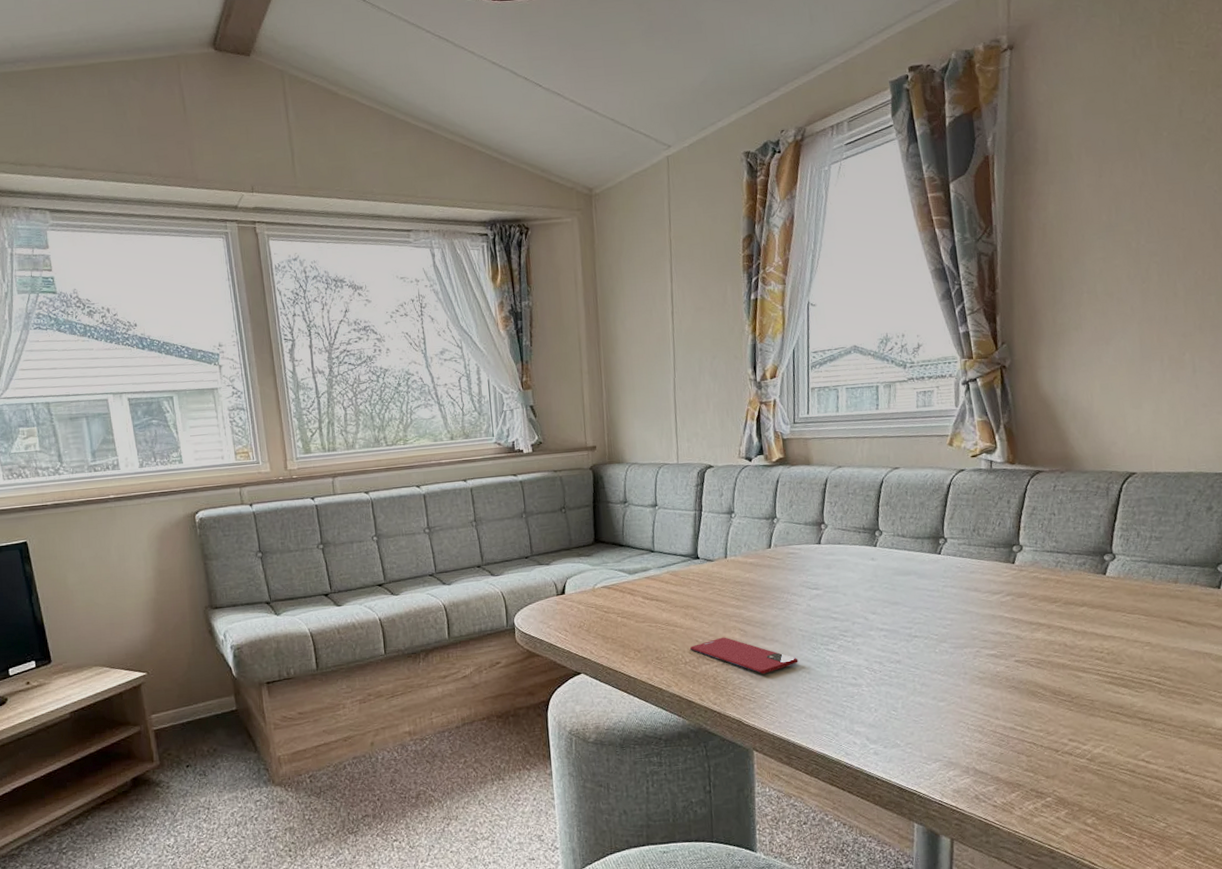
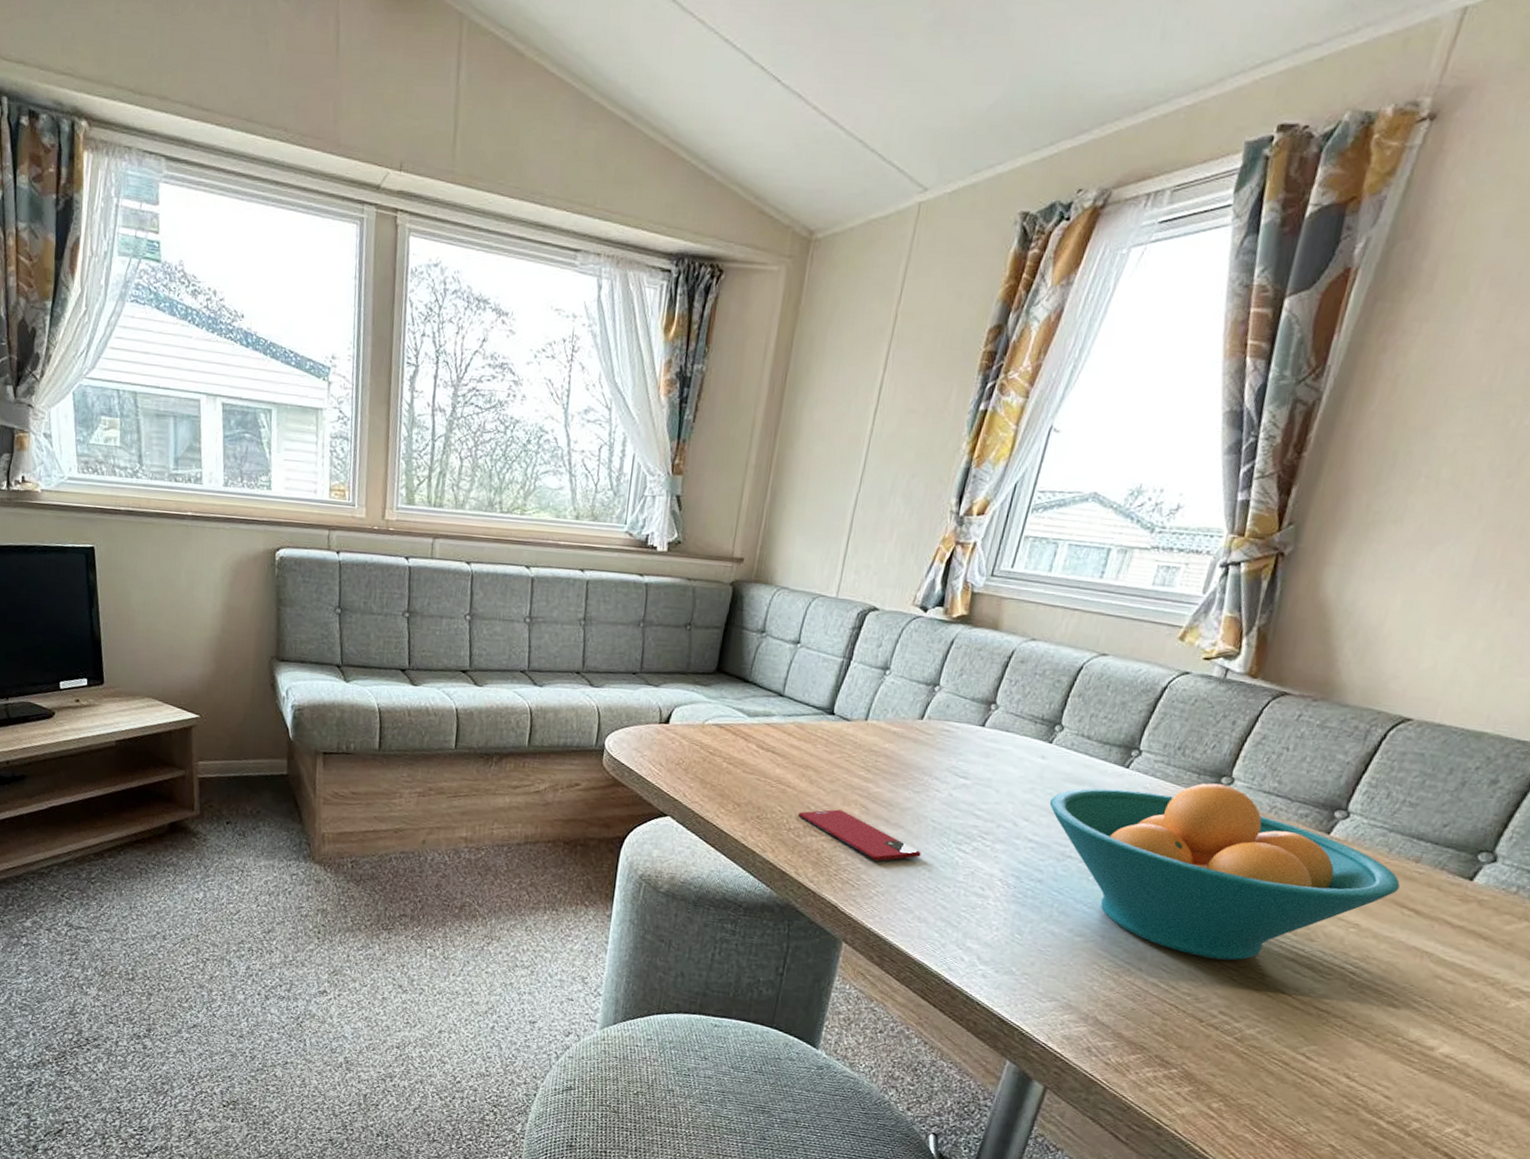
fruit bowl: none [887,552,1170,697] -> present [1049,783,1400,961]

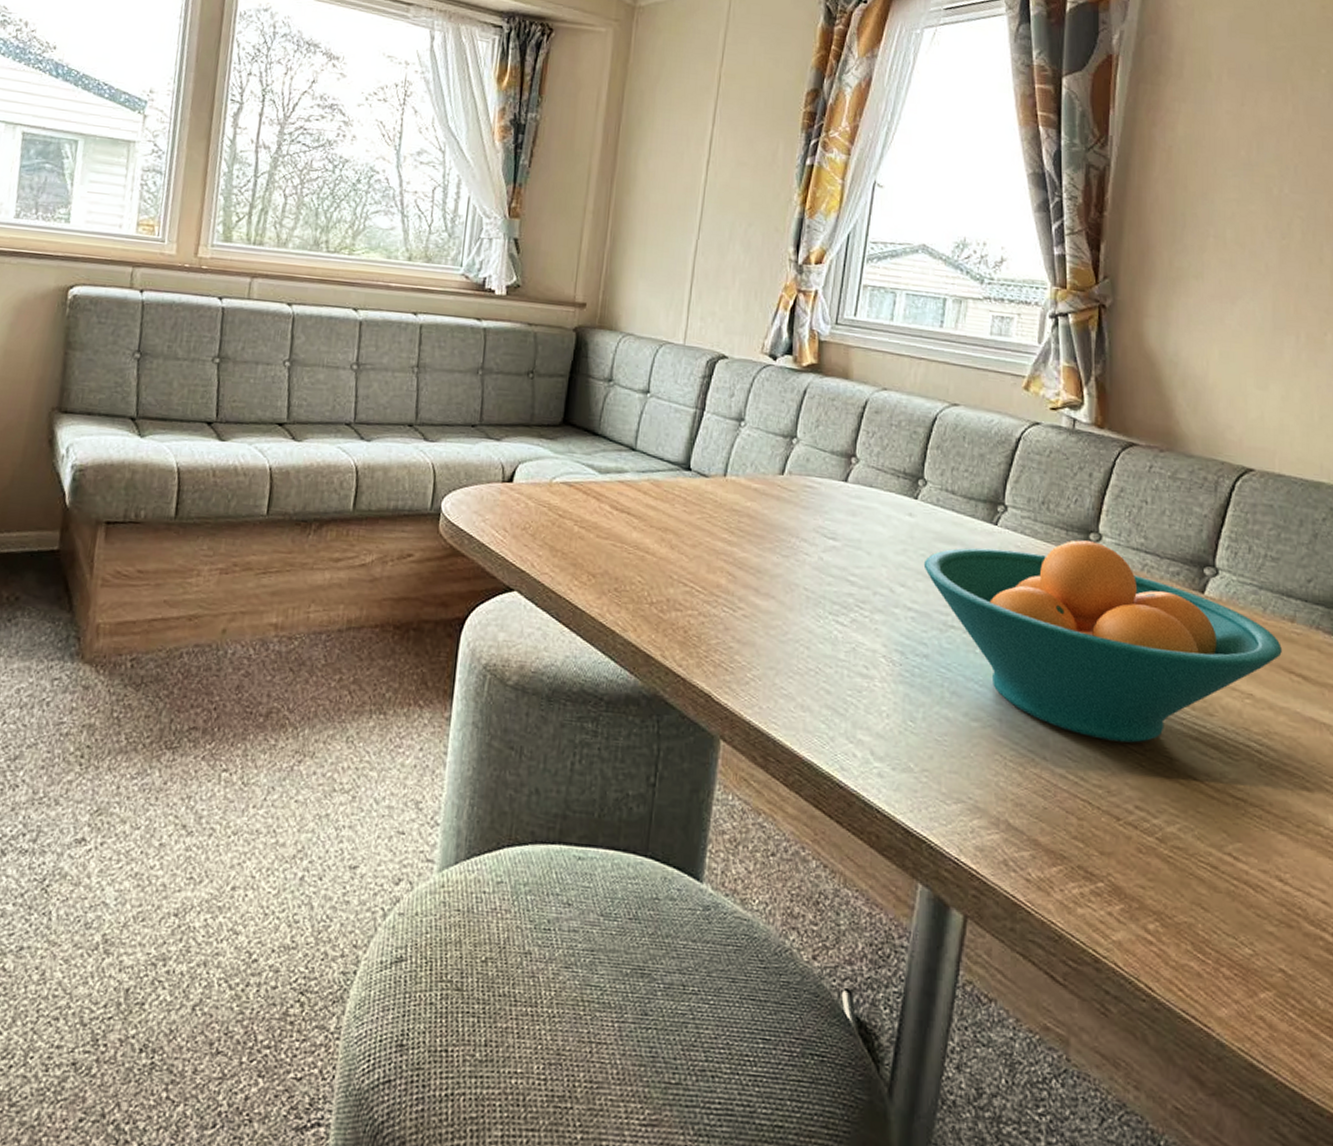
smartphone: present [797,809,921,861] -> none [659,578,797,639]

